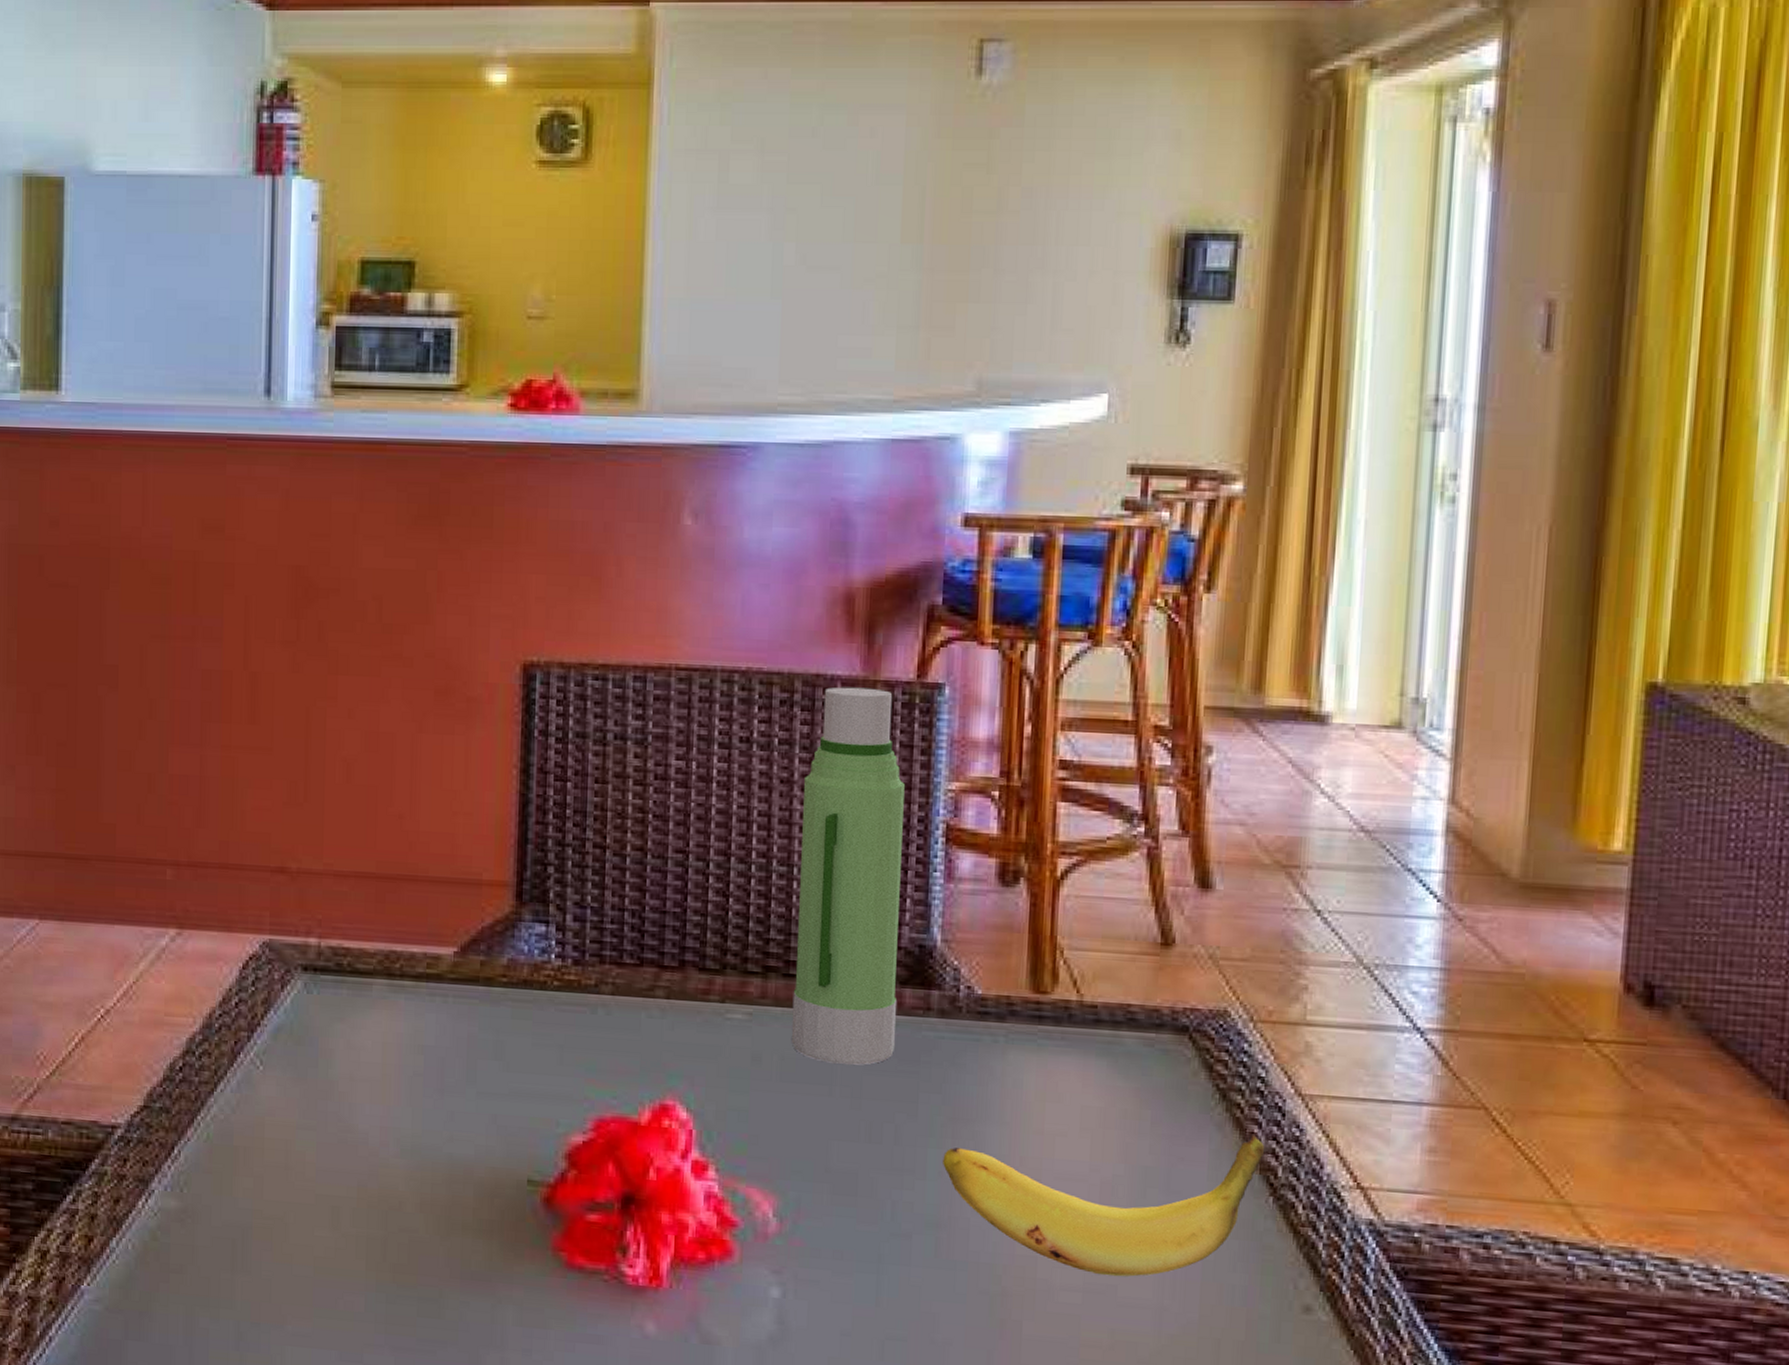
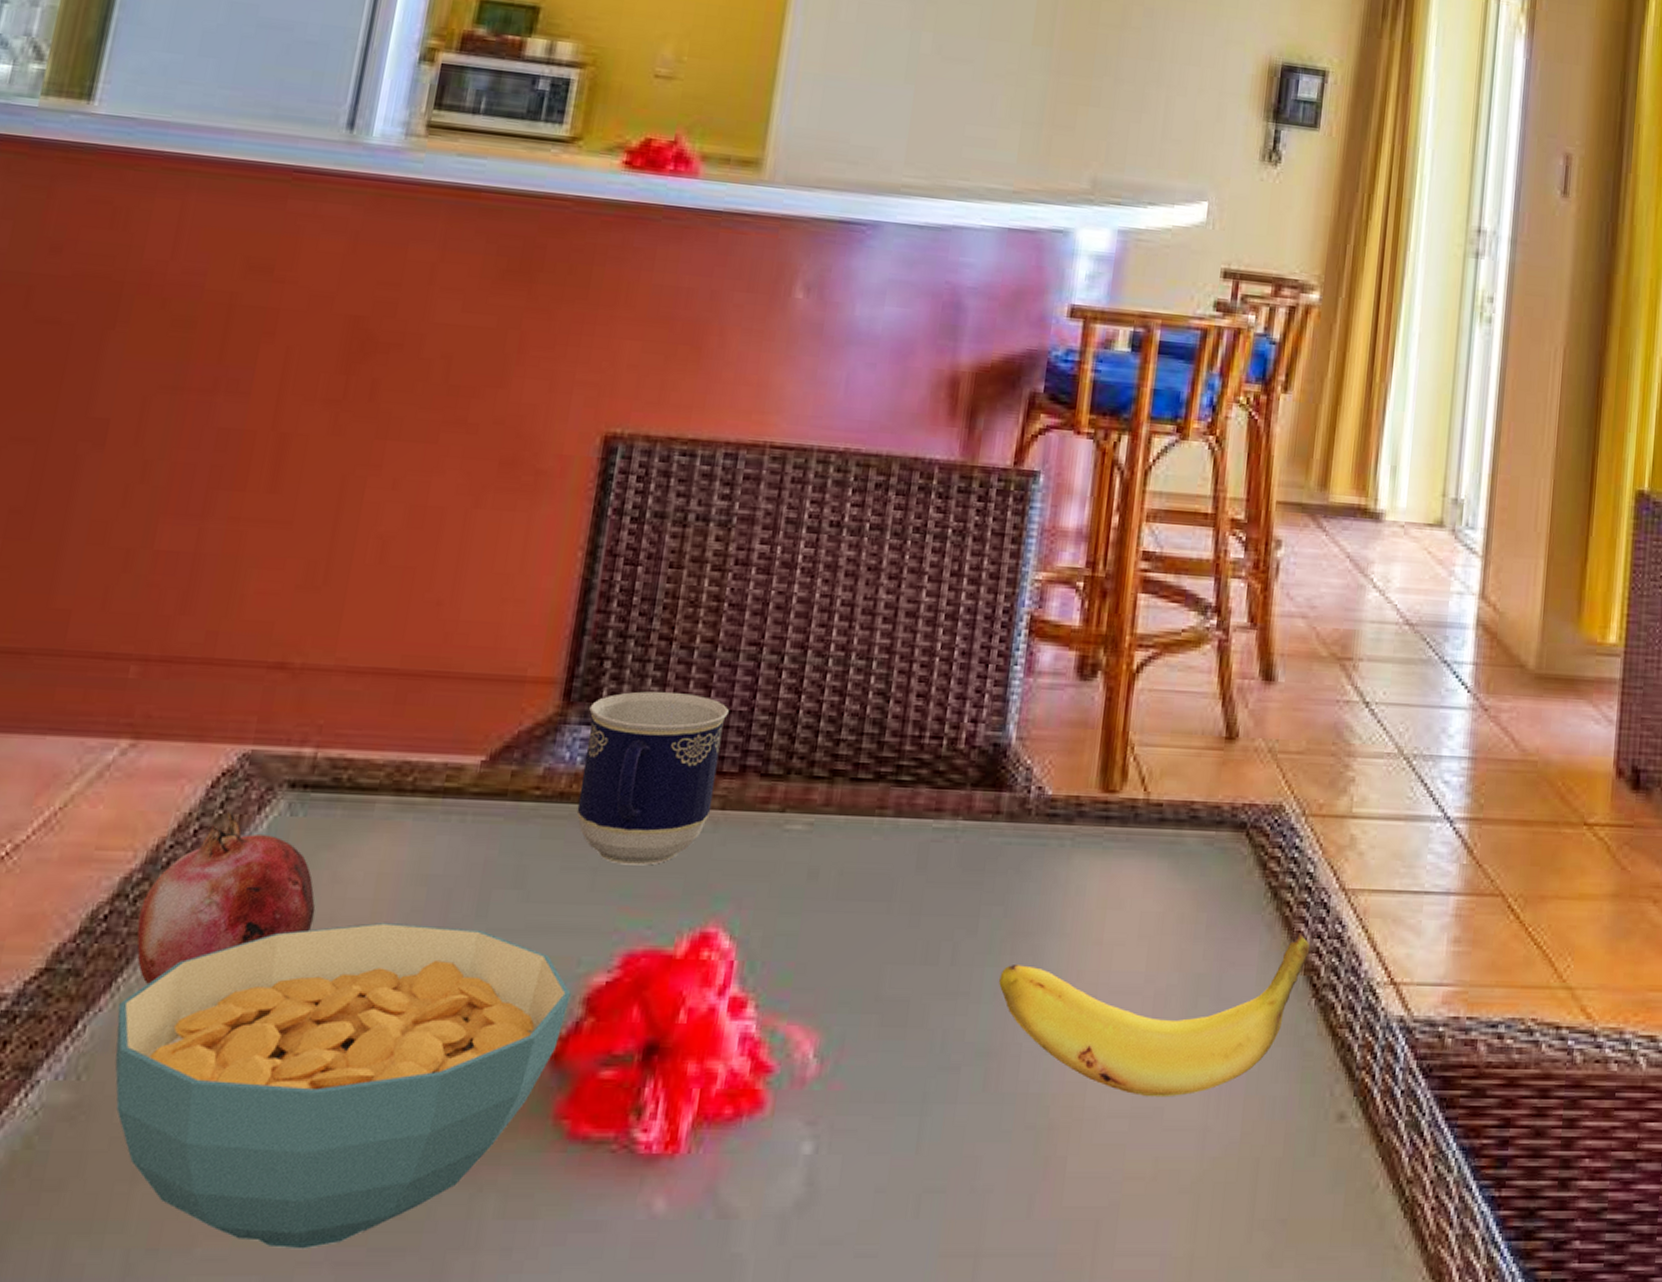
cereal bowl: none [201,1083,554,1335] -> present [115,923,571,1249]
fruit: none [205,988,338,1122] -> present [136,811,316,984]
cup: none [540,893,663,1045] -> present [576,691,729,866]
water bottle: present [791,687,905,1065] -> none [852,471,993,877]

